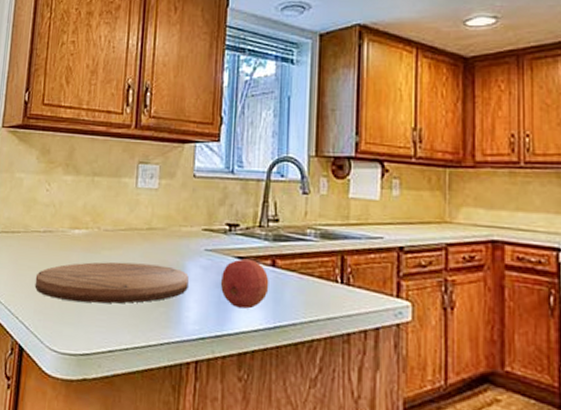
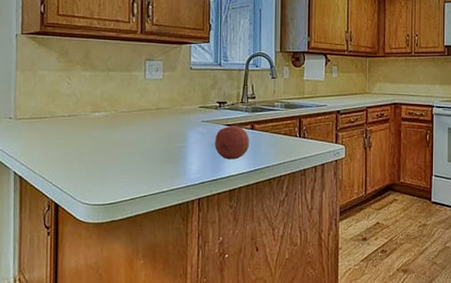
cutting board: present [35,262,189,304] -> none [64,134,190,166]

